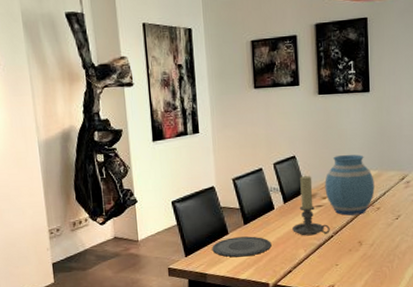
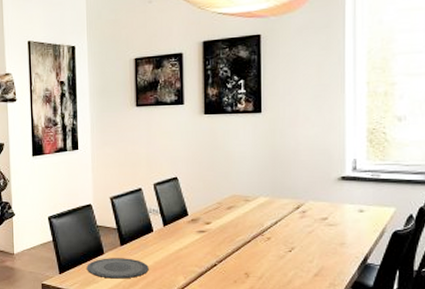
candle holder: present [292,175,330,236] -> none [172,198,213,263]
vase: present [325,154,375,216] -> none [208,178,265,244]

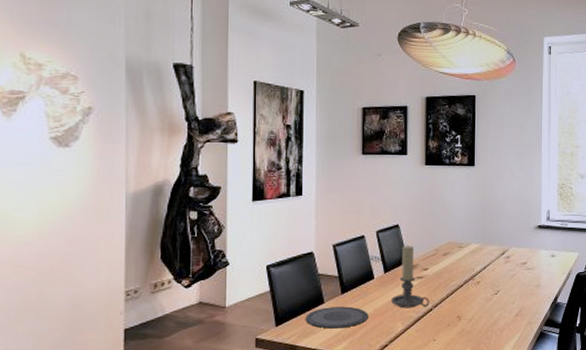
candle holder: none [172,198,213,263] -> present [391,245,429,308]

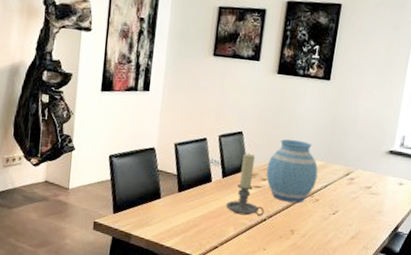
plate: present [305,306,369,329] -> none [141,202,203,225]
vase: none [426,226,476,289] -> present [266,139,318,203]

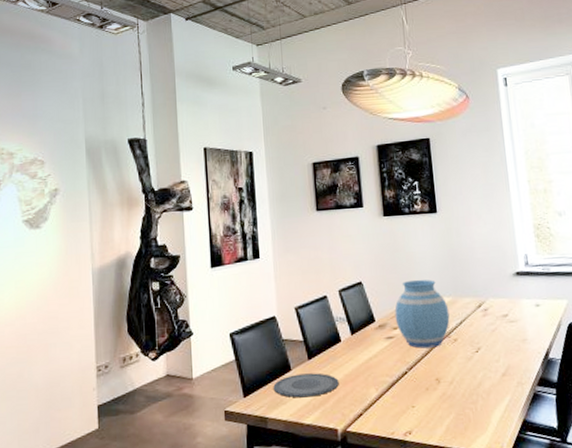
plate: none [141,202,203,225] -> present [273,373,339,398]
candle holder: present [226,153,265,216] -> none [361,303,404,373]

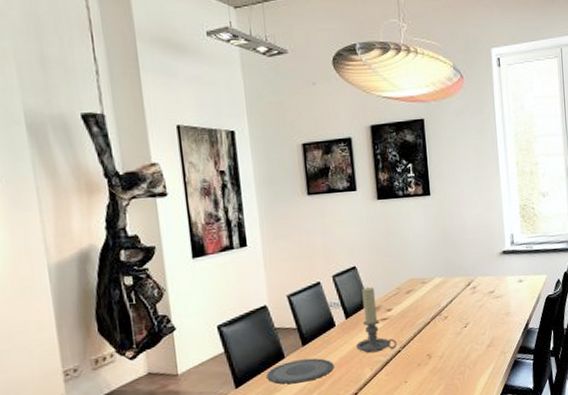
candle holder: none [361,303,404,373] -> present [356,286,397,354]
vase: present [394,279,450,349] -> none [388,261,441,328]

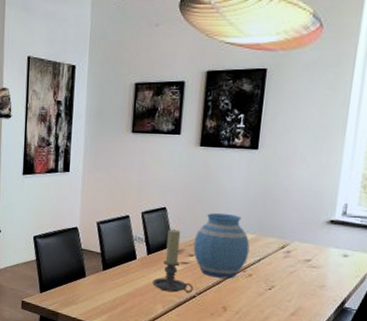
plate: present [266,358,334,384] -> none [67,281,129,303]
vase: none [388,261,441,328] -> present [193,212,250,279]

